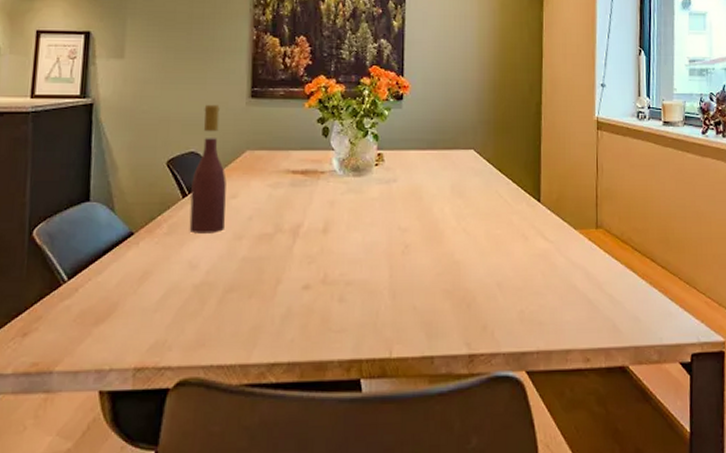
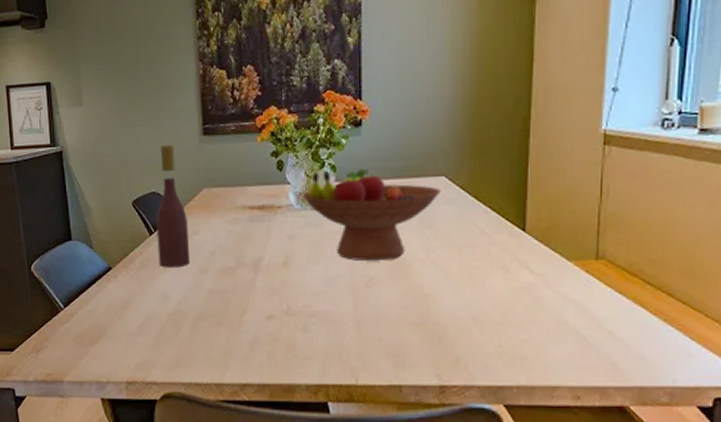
fruit bowl: none [346,139,470,229] -> present [303,168,441,262]

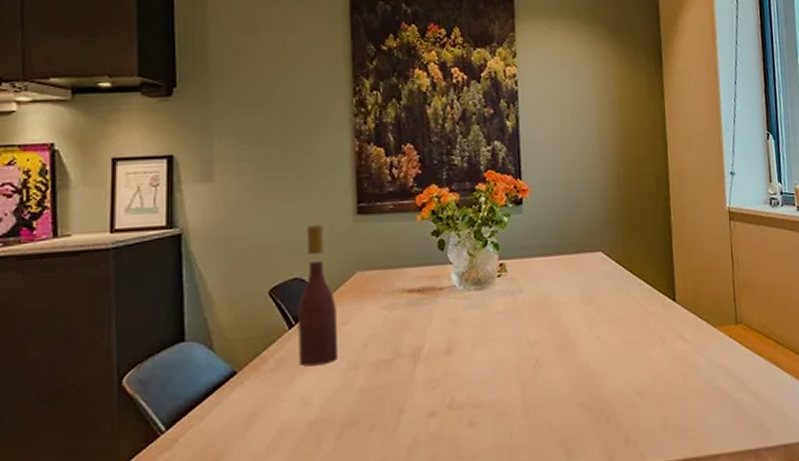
fruit bowl: present [303,168,441,262] -> none [465,246,599,342]

